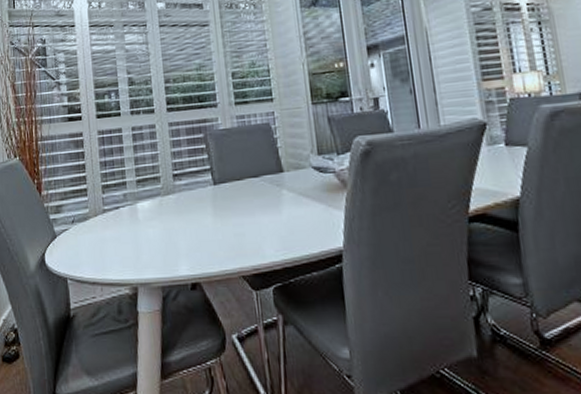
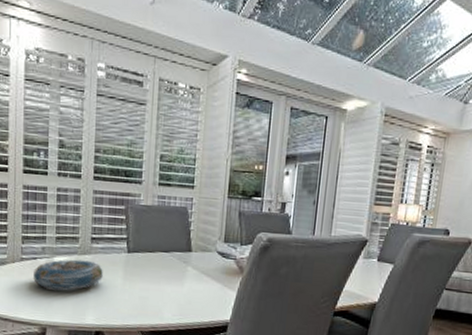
decorative bowl: none [117,200,191,241] -> present [34,259,103,291]

